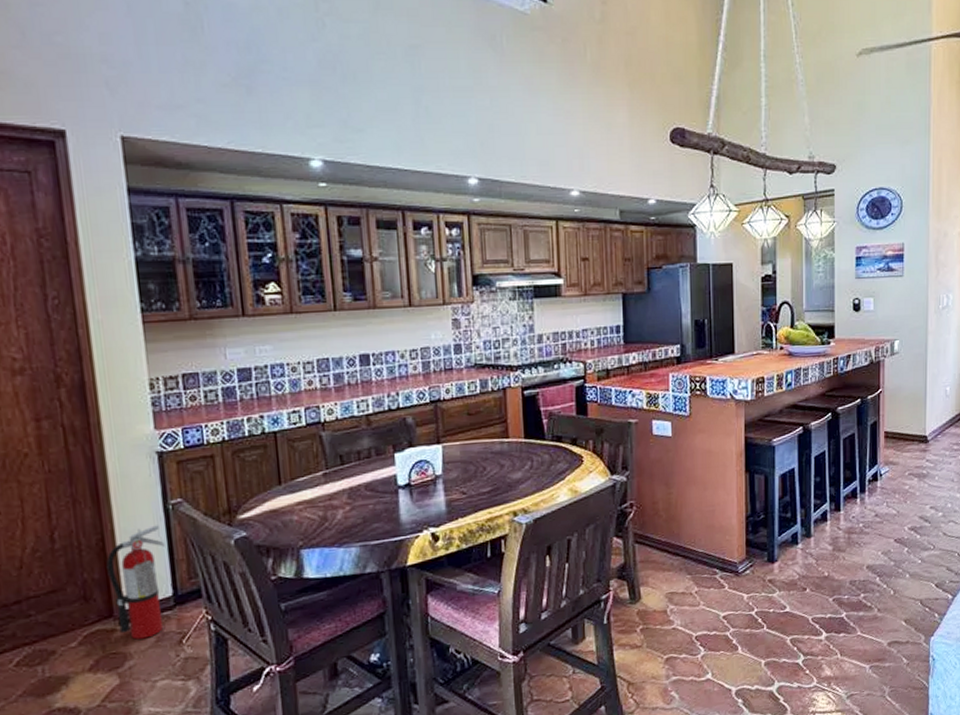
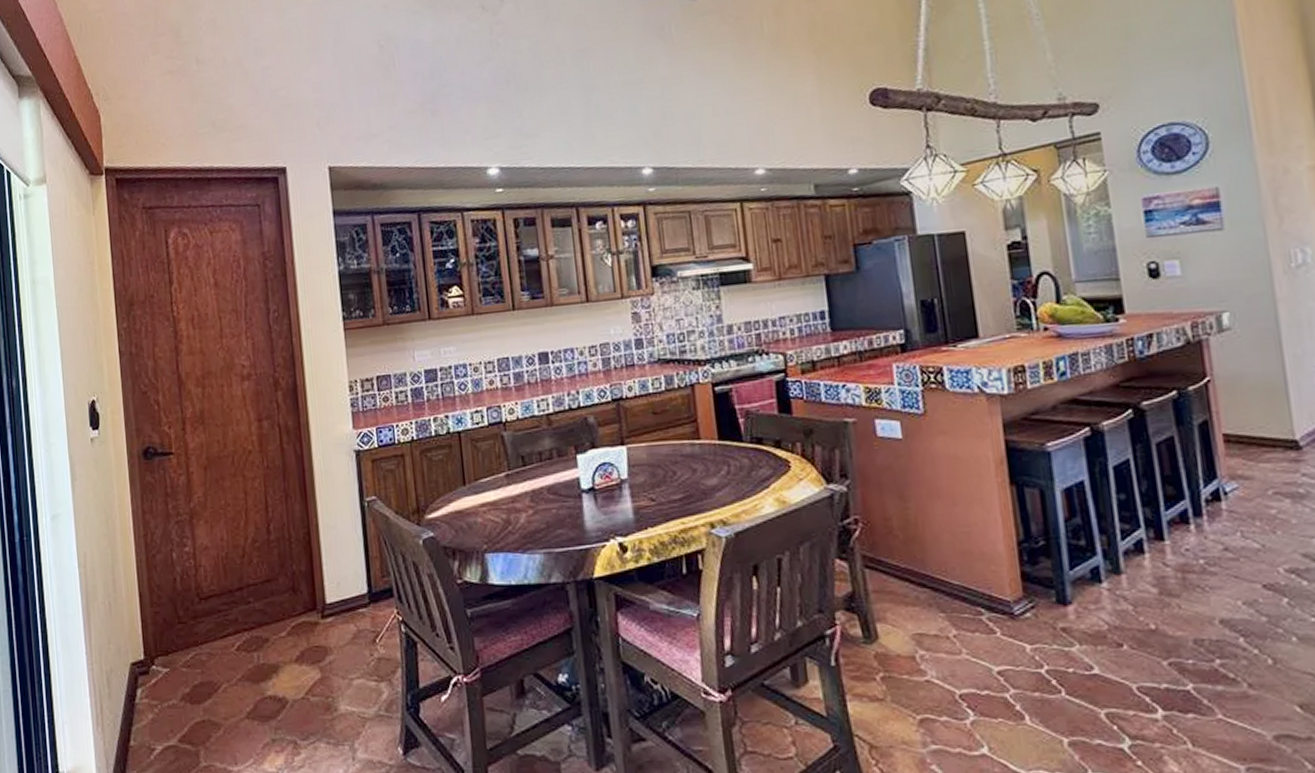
fire extinguisher: present [106,525,165,640] -> none [311,521,361,635]

